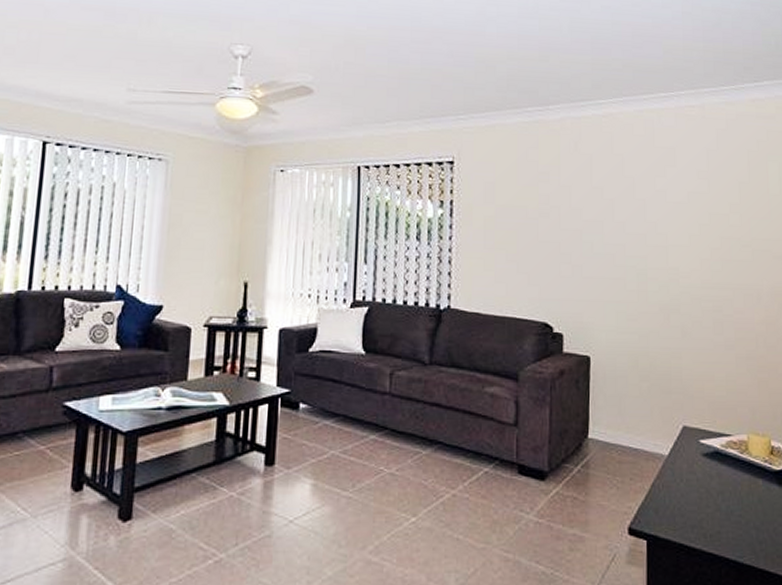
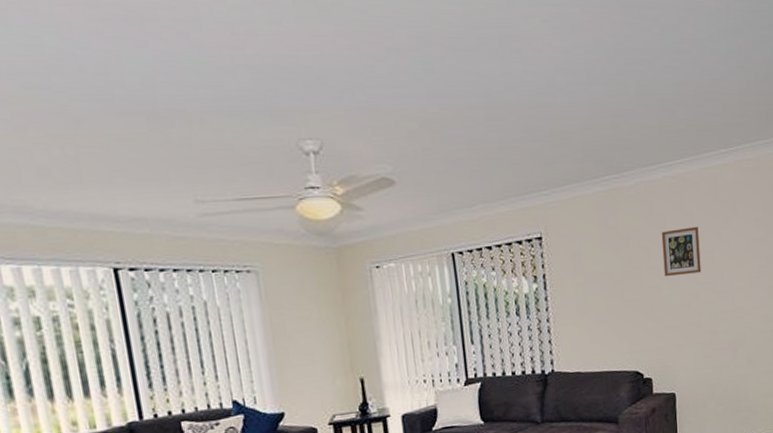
picture frame: none [586,170,630,222] -> present [661,226,702,277]

